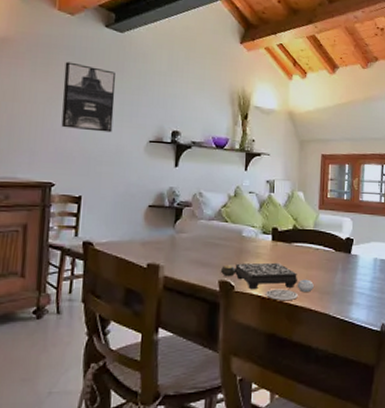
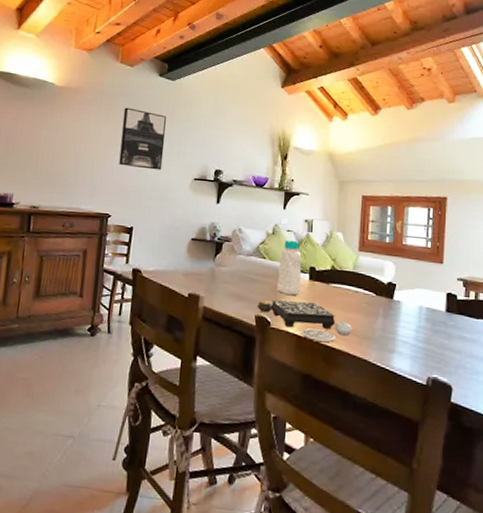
bottle: none [240,201,264,258] -> present [277,239,302,296]

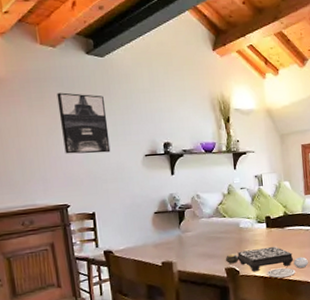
bottle: present [277,239,302,296] -> none [238,196,261,245]

